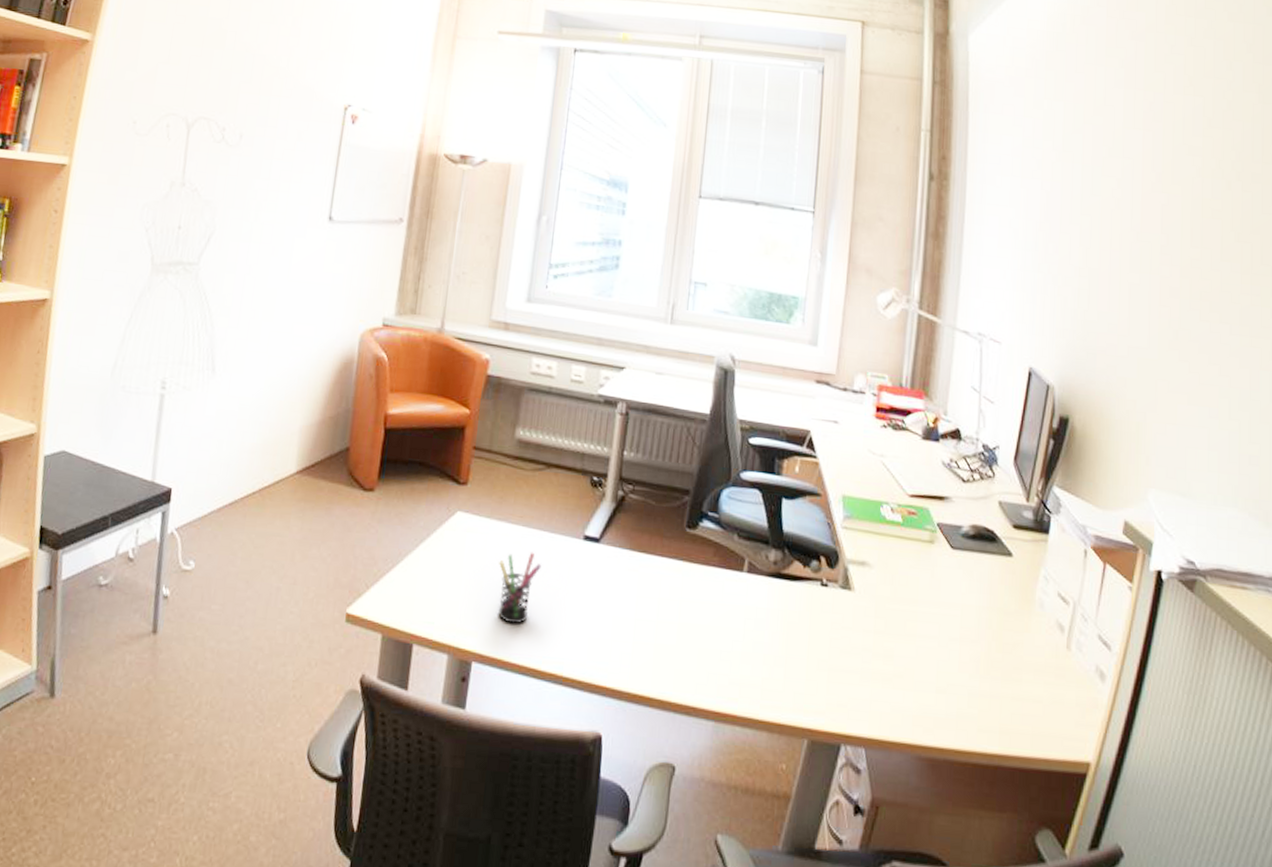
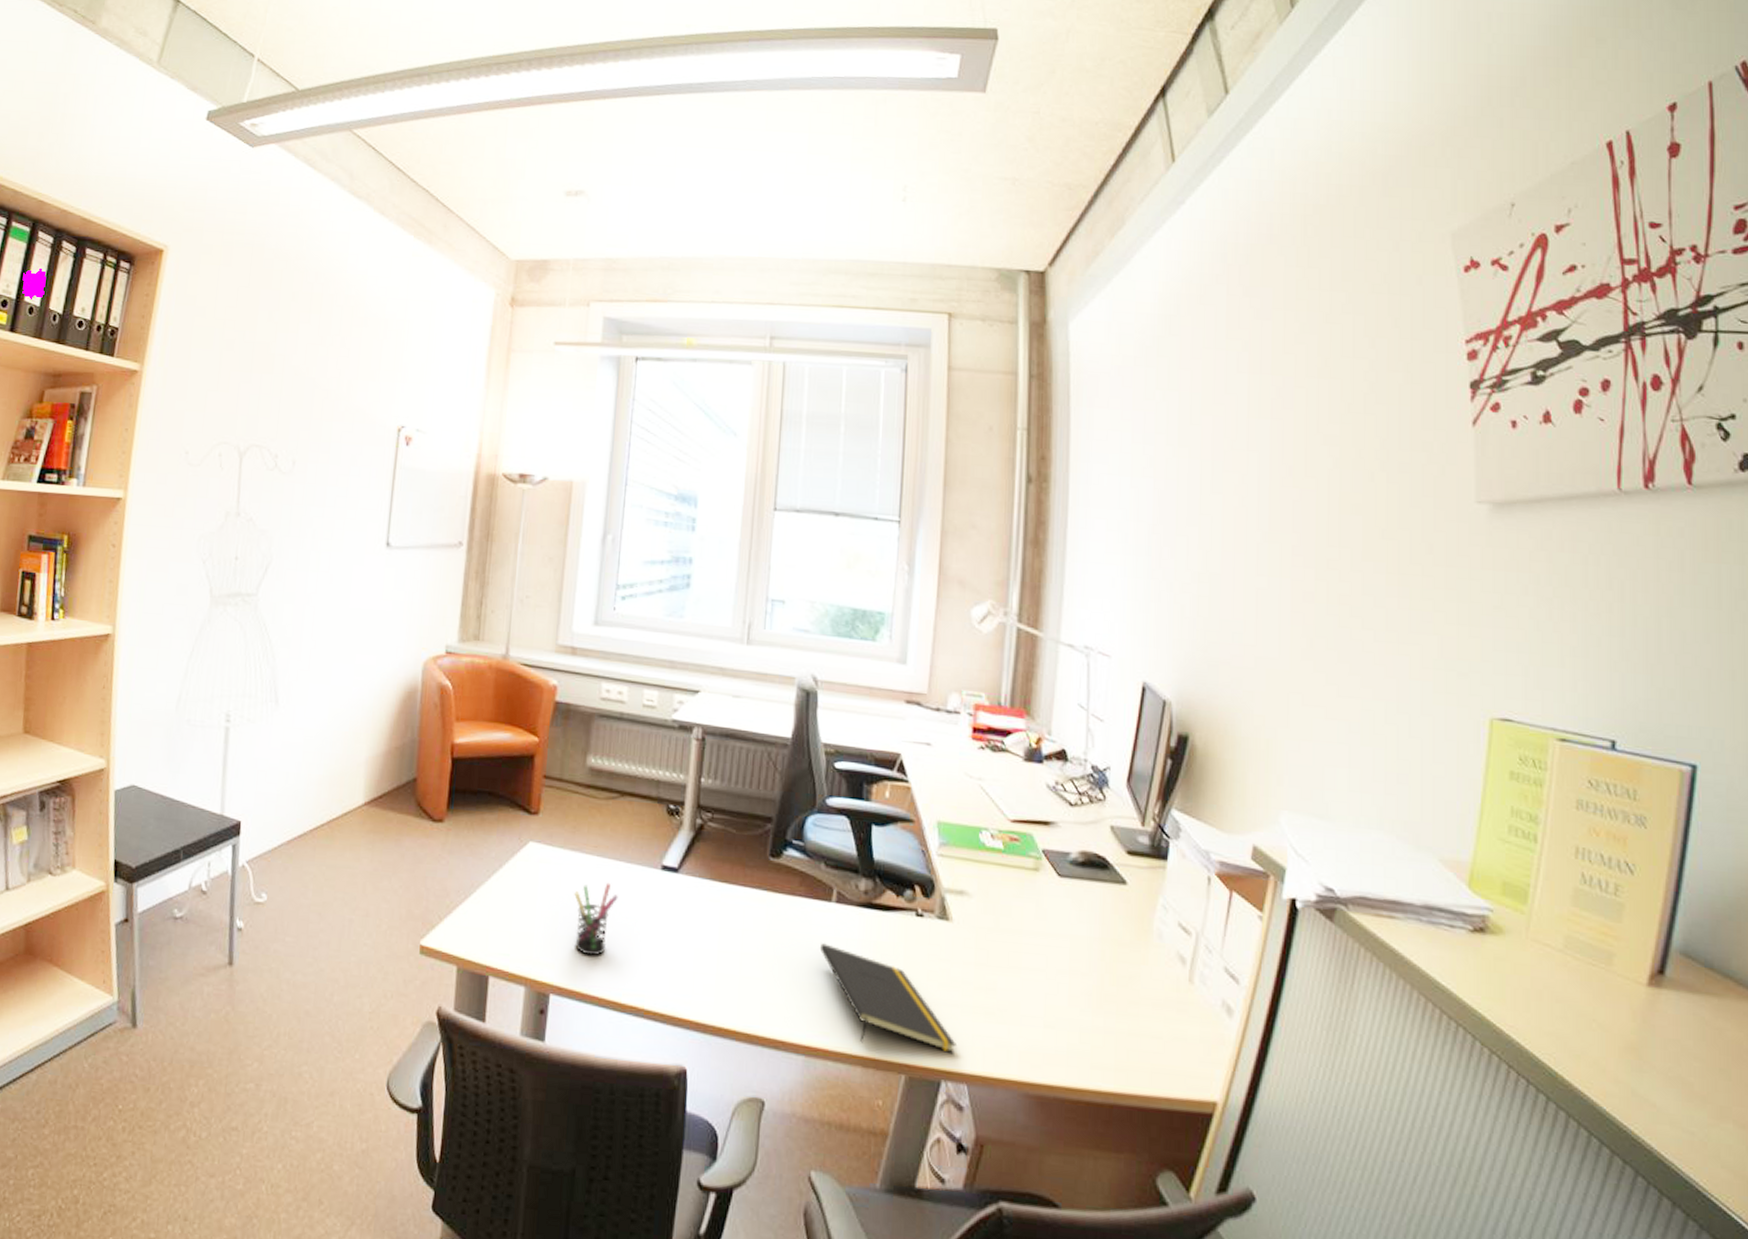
notepad: none [730,610,856,718] -> present [819,942,956,1053]

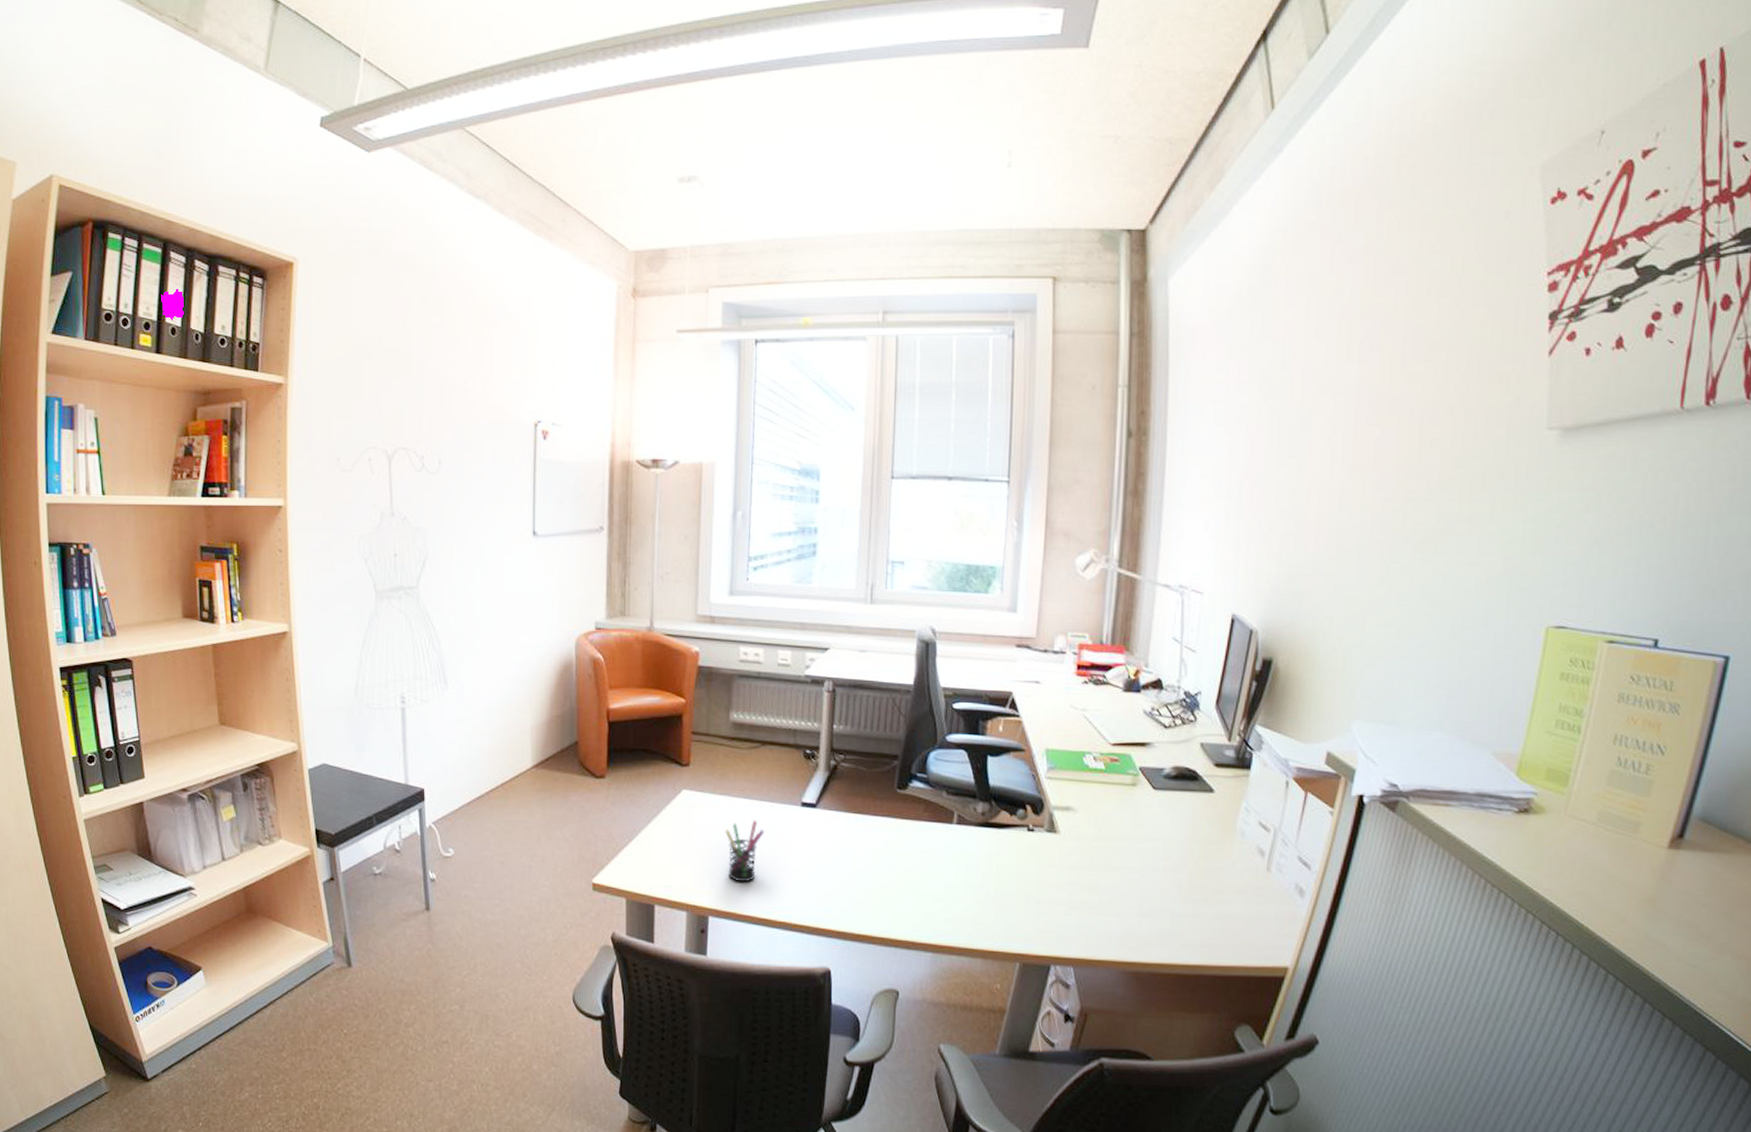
notepad: present [819,942,956,1053] -> none [943,858,1064,942]

